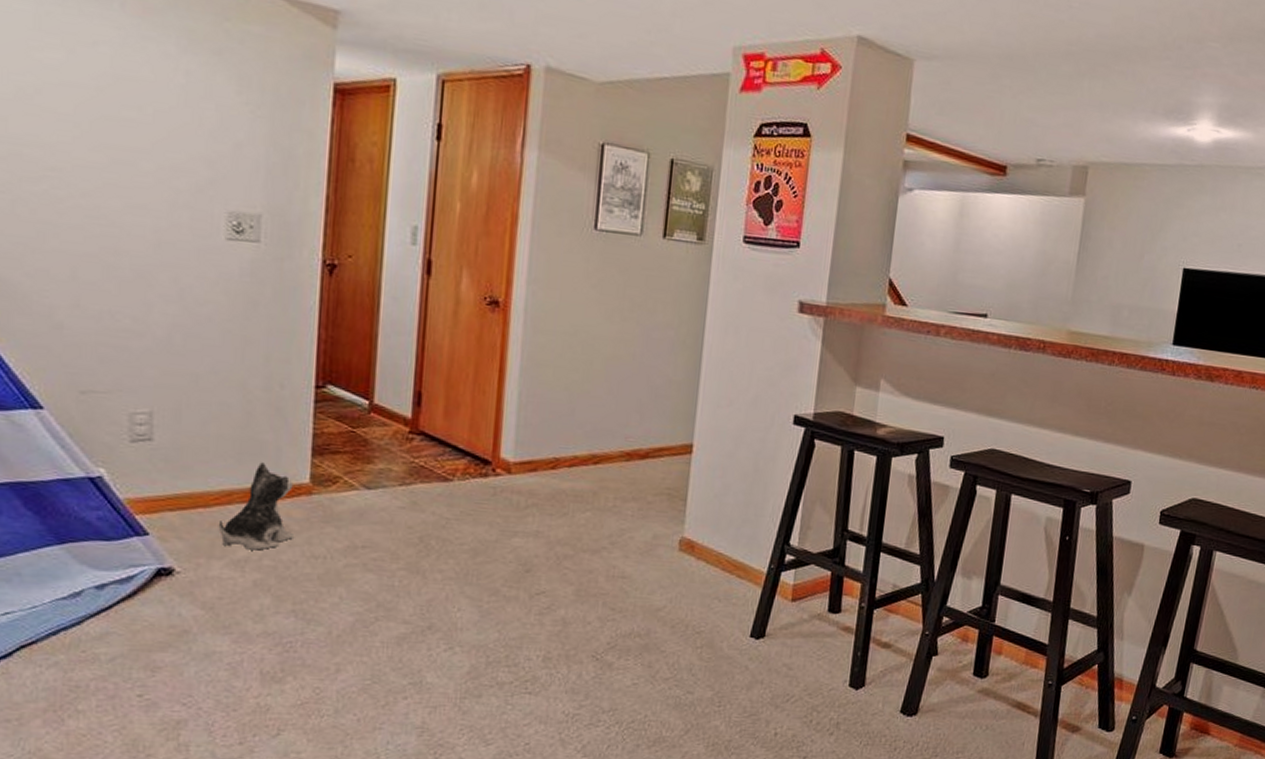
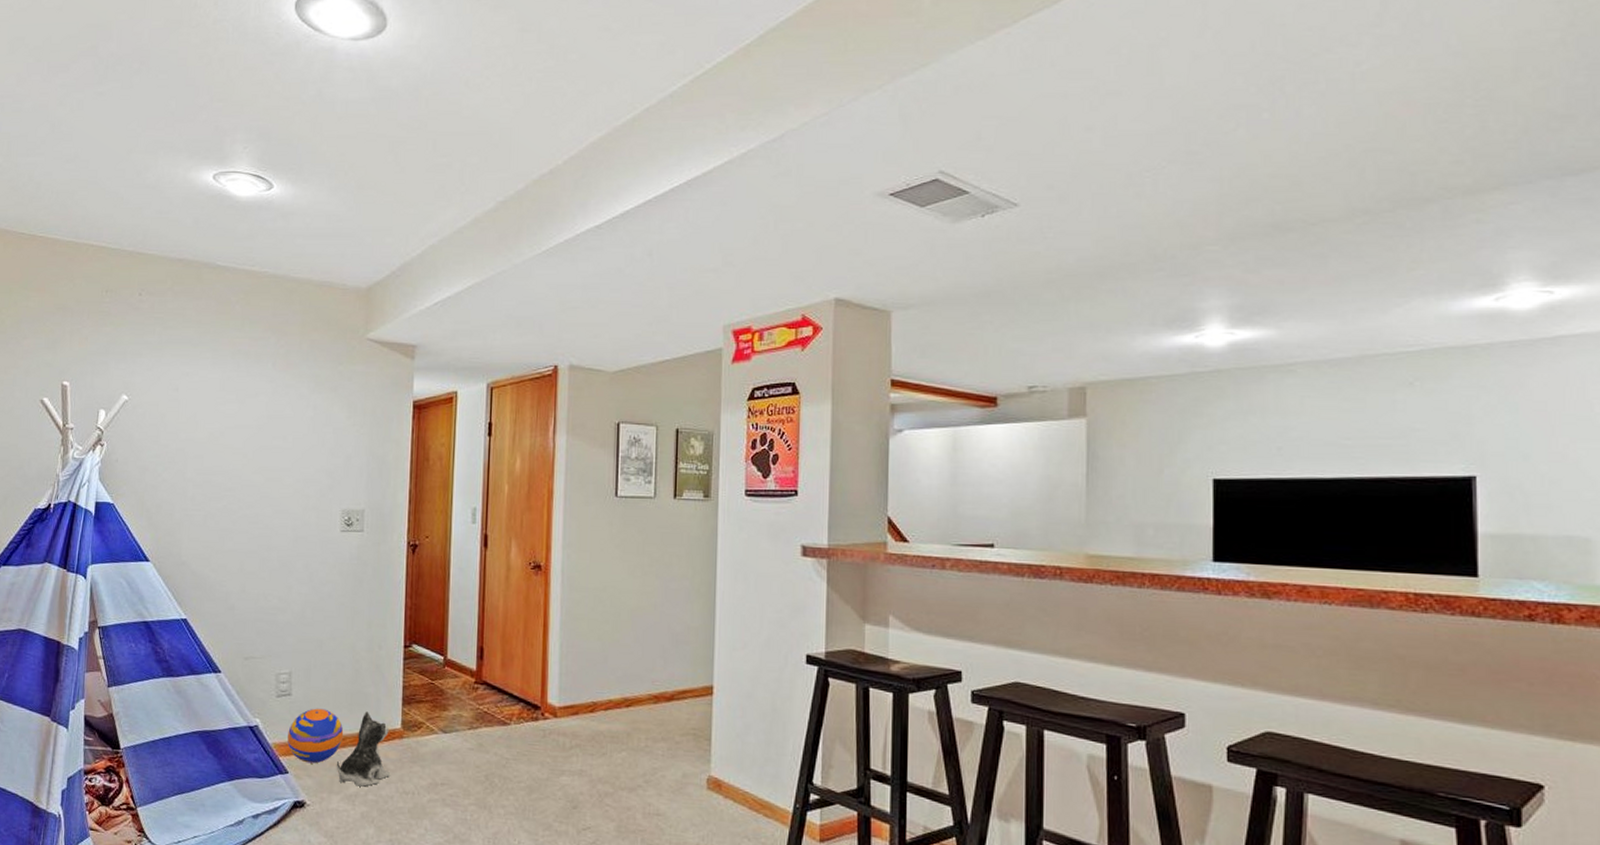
ball: none [147,456,230,524] -> present [287,708,344,764]

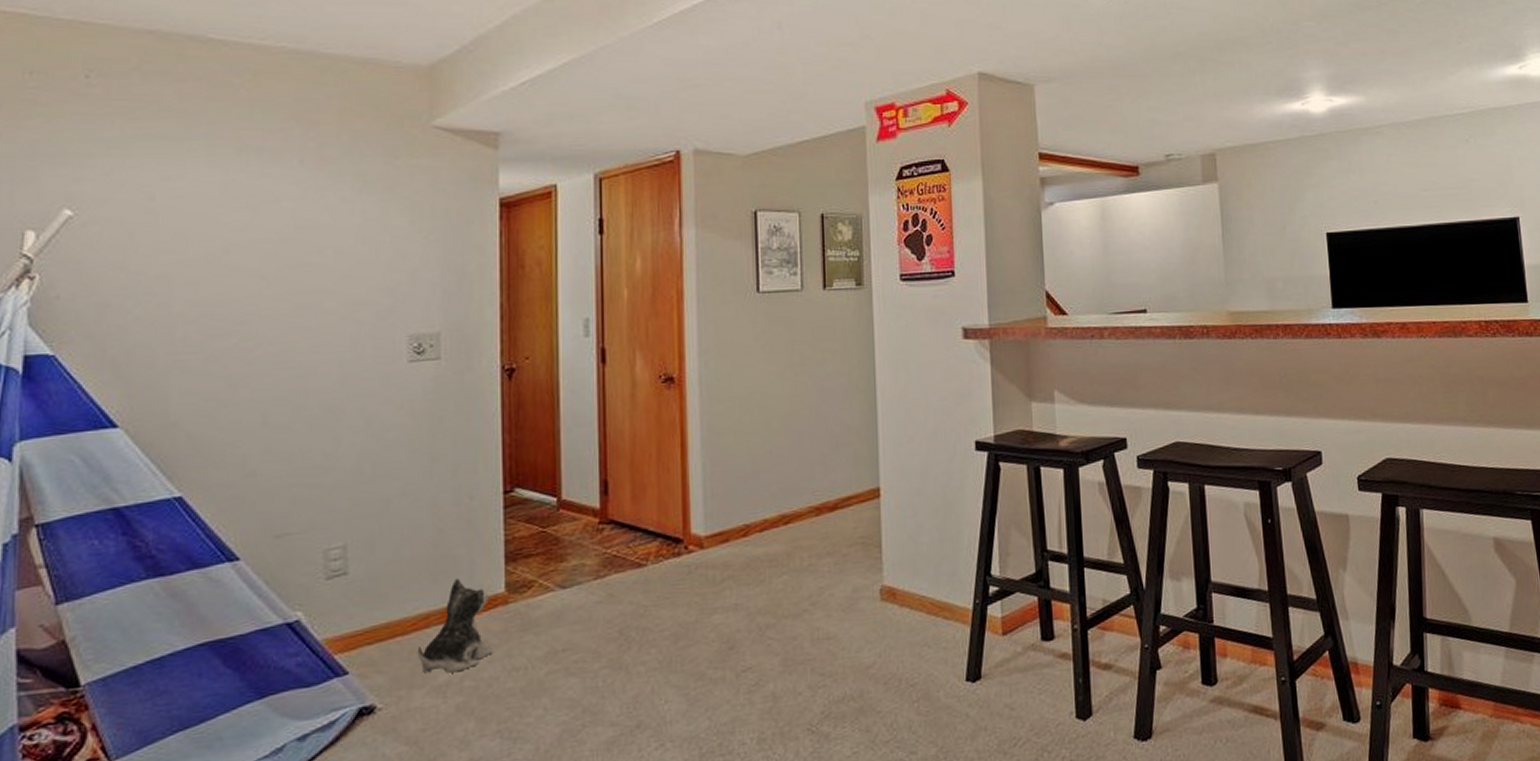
ball: present [287,708,344,764] -> none [345,584,426,657]

